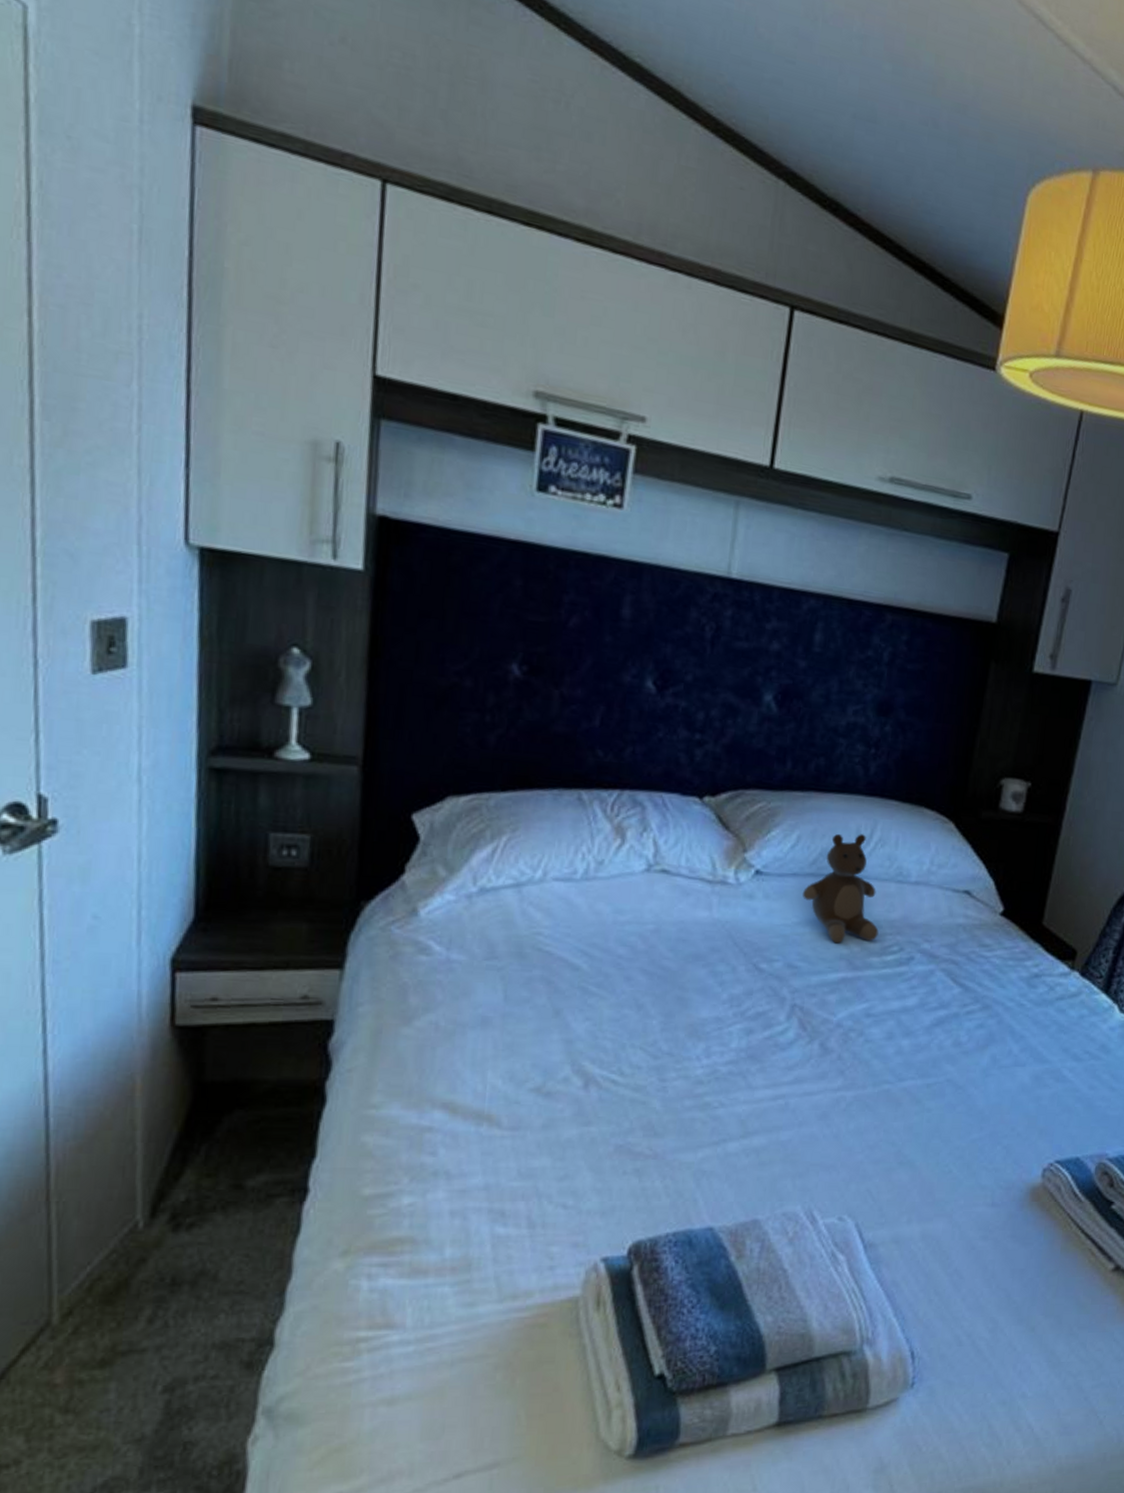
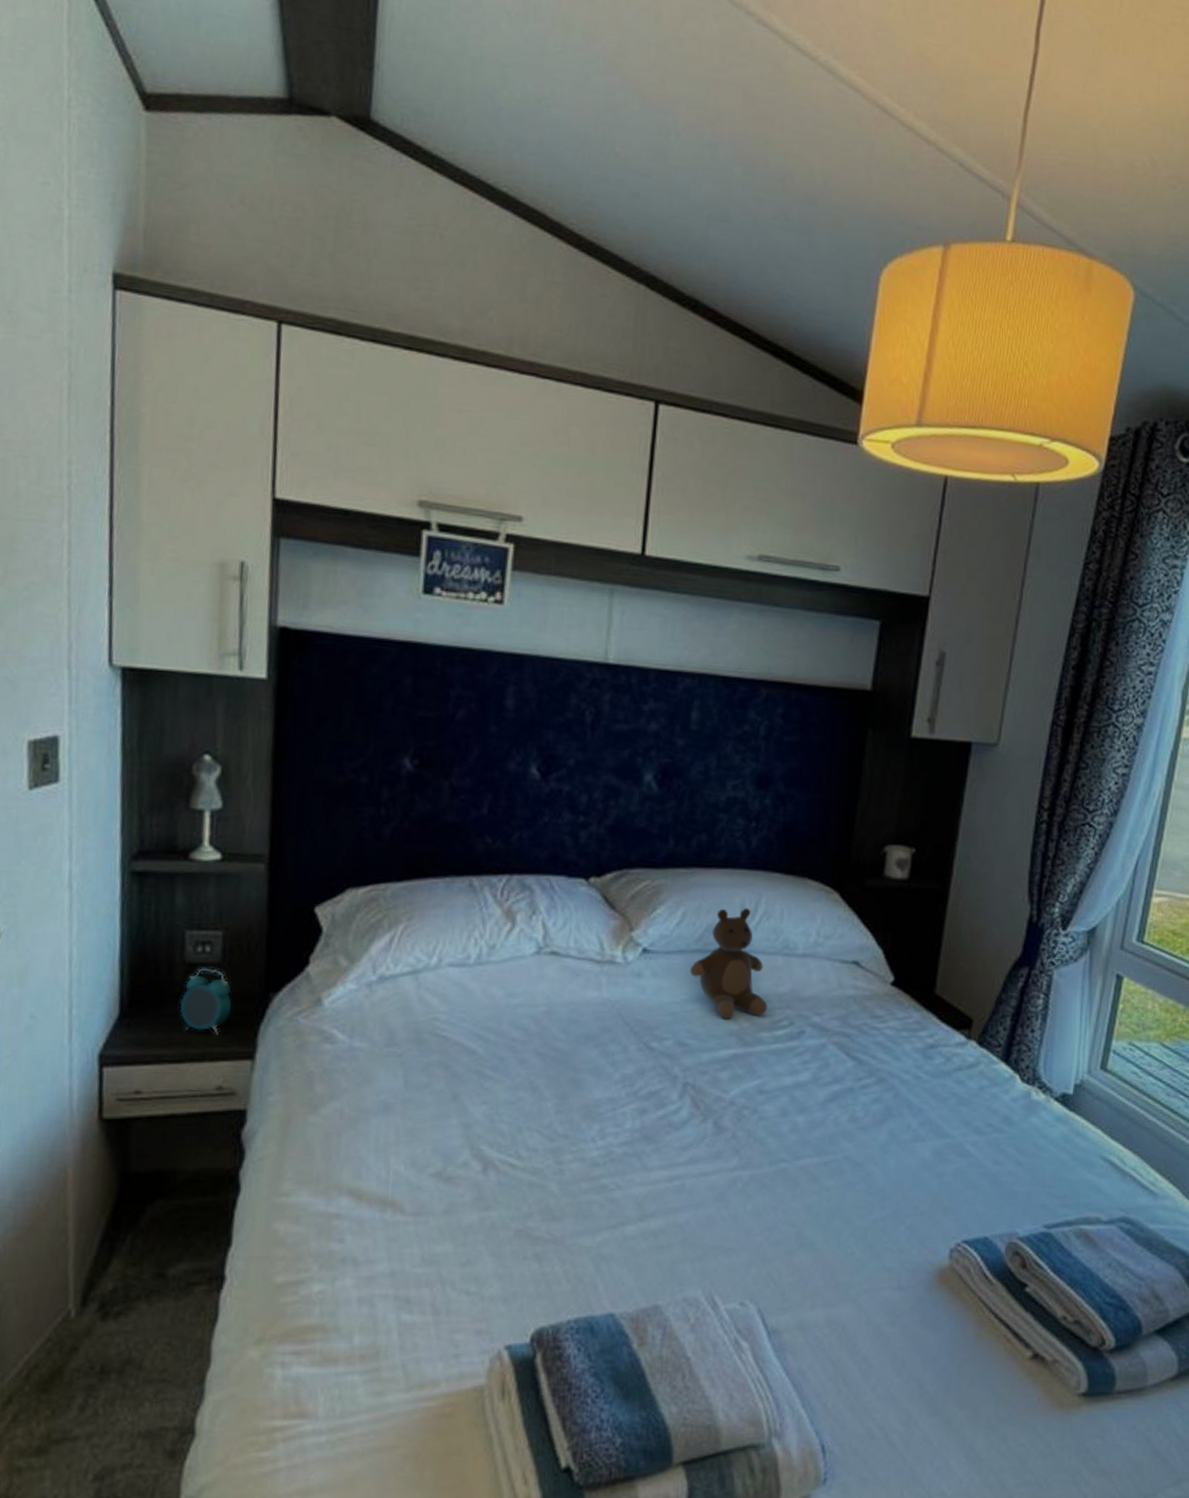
alarm clock: none [262,872,320,944] -> present [180,968,232,1036]

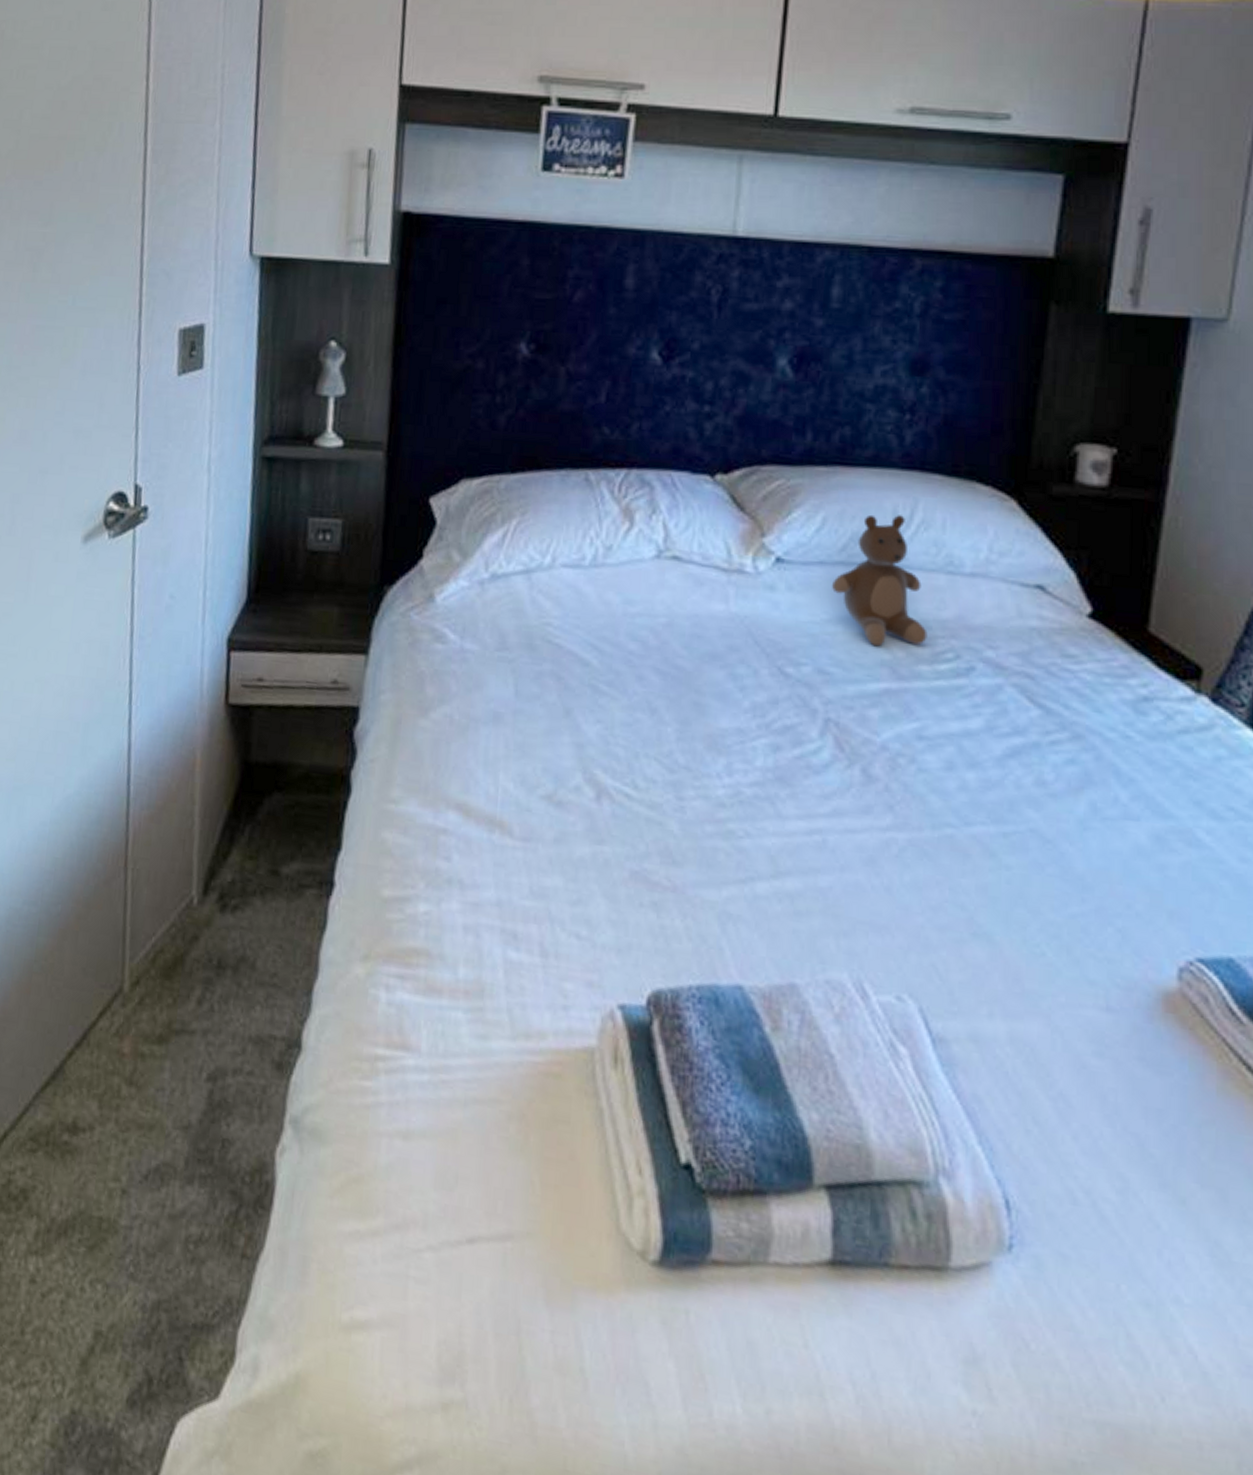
alarm clock: present [180,968,232,1036] -> none [301,556,349,628]

